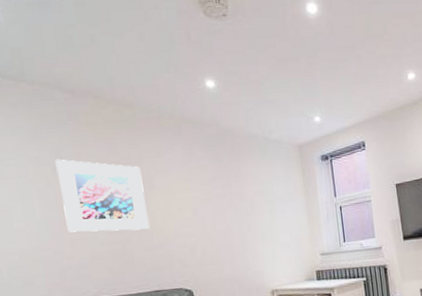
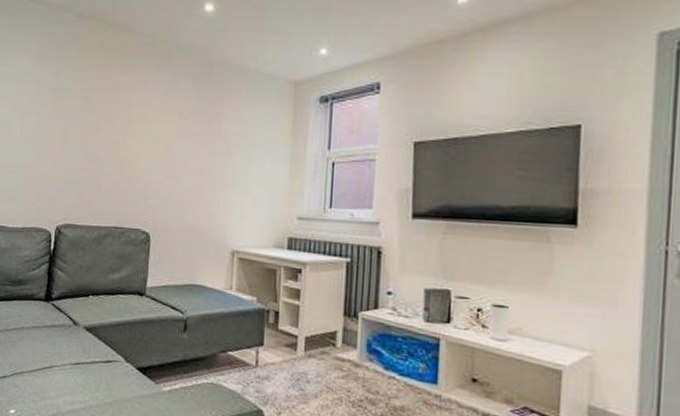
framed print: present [55,159,150,233] -> none [51,80,125,160]

